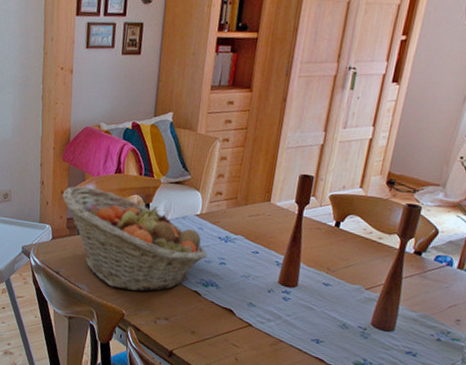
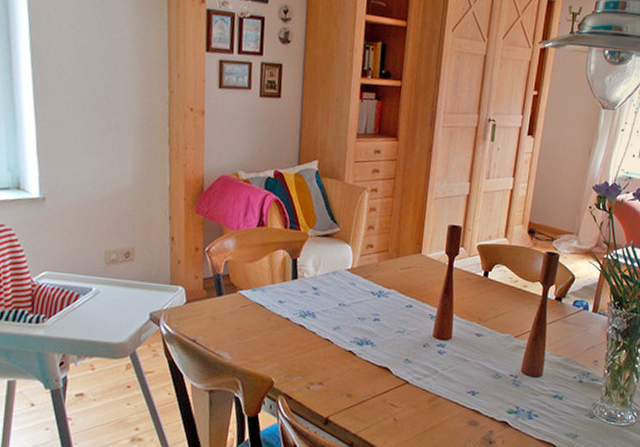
fruit basket: present [62,186,208,292] -> none [196,241,361,356]

